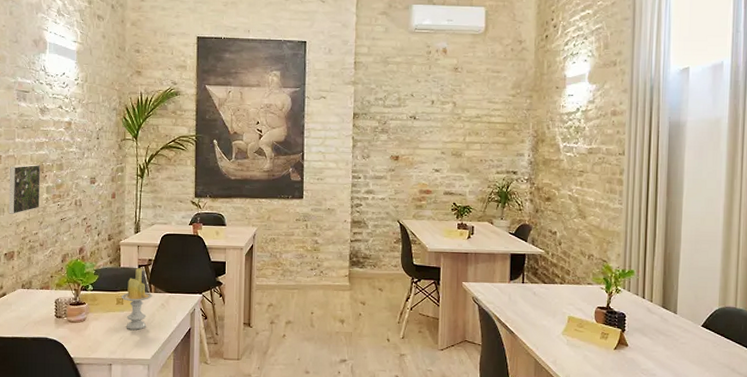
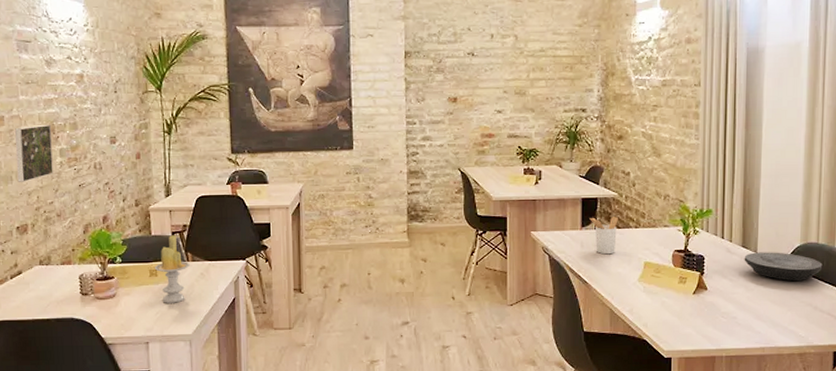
utensil holder: none [517,272,544,308] -> present [589,217,618,255]
plate: none [664,313,741,343] -> present [744,252,823,281]

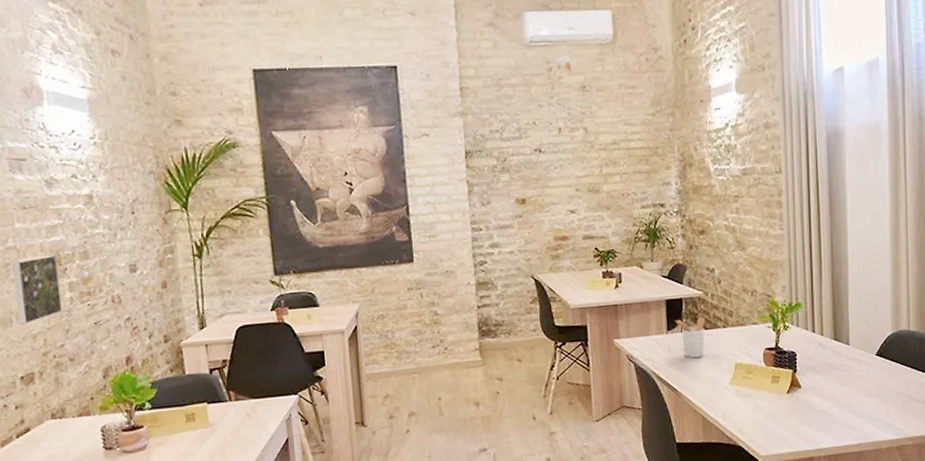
candle: present [154,235,190,303] -> none [191,372,233,451]
plate: present [744,252,823,281] -> none [836,342,915,372]

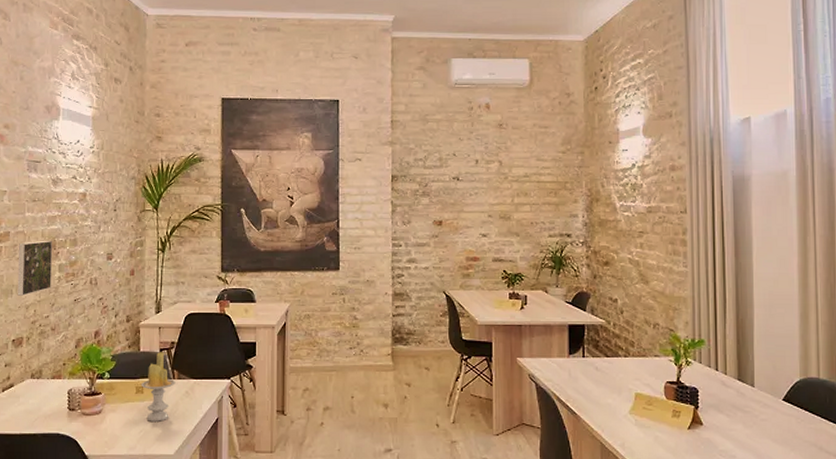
candle: none [191,372,233,451] -> present [141,352,176,422]
utensil holder: present [675,317,705,359] -> none [577,344,607,384]

